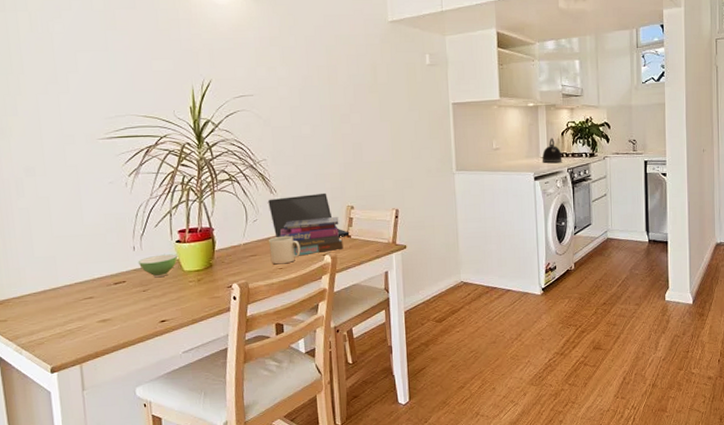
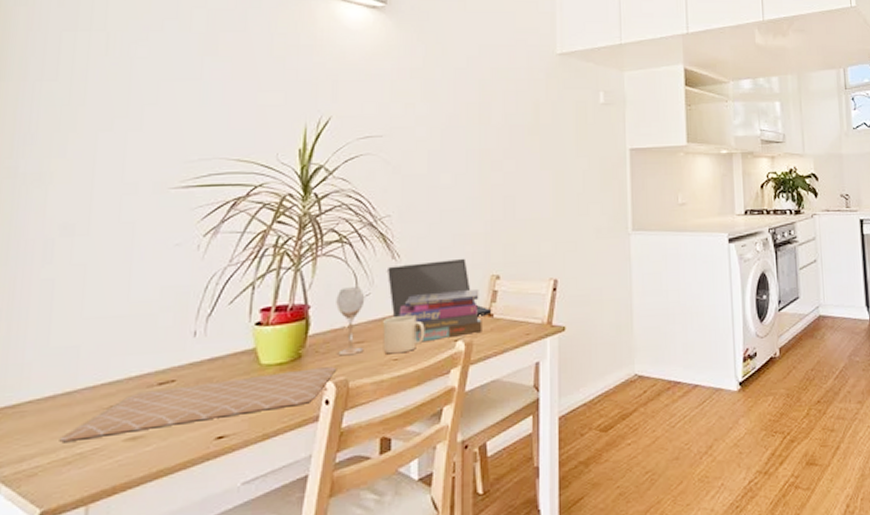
placemat: none [54,273,238,322] -> present [59,366,336,442]
bowl: present [138,254,178,278] -> none [197,341,256,375]
wineglass: none [232,214,257,266] -> present [336,287,365,356]
kettle: present [542,138,562,164] -> none [737,191,762,222]

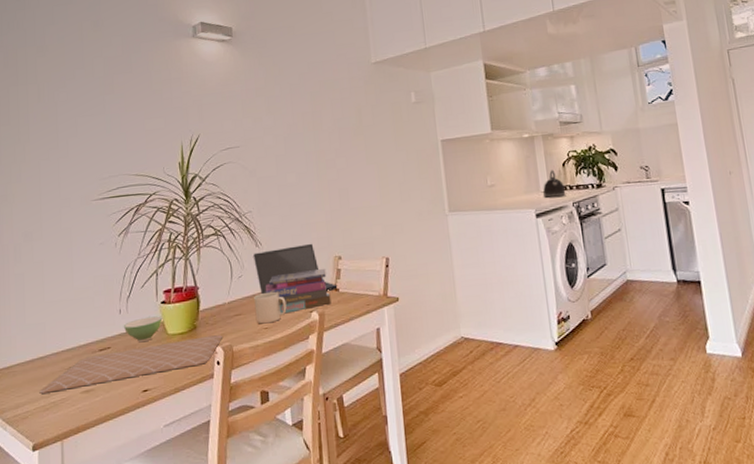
bowl: none [197,341,256,375] -> present [123,316,163,343]
wineglass: present [336,287,365,356] -> none [217,270,242,327]
kettle: none [737,191,762,222] -> present [542,169,566,198]

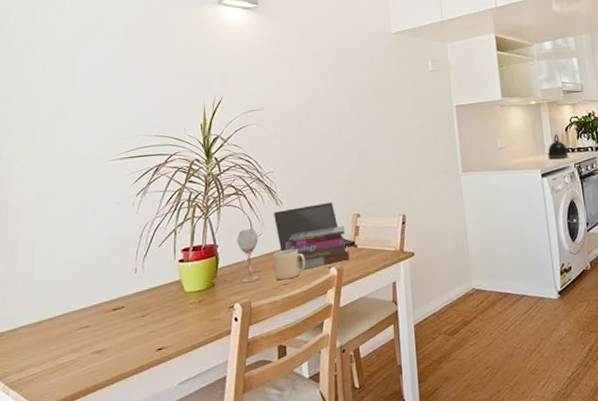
placemat: present [39,335,222,394] -> none [46,291,241,356]
bowl: present [123,316,163,343] -> none [138,274,180,301]
wineglass: none [217,270,242,327] -> present [237,229,261,283]

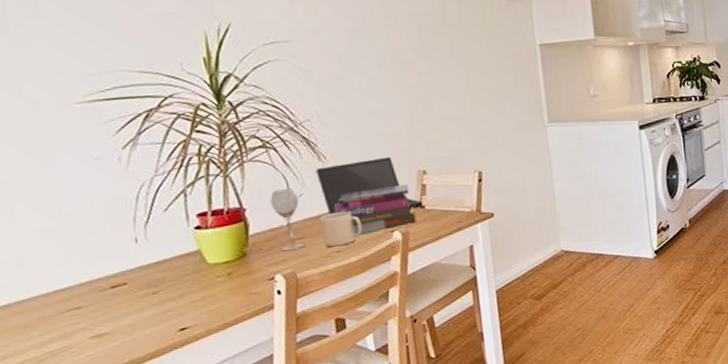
kettle: present [547,134,569,160] -> none [646,80,670,110]

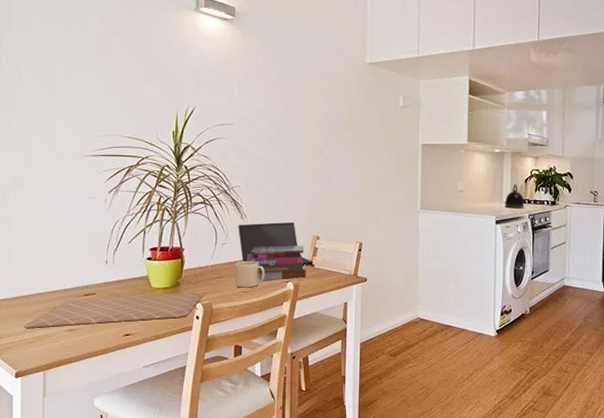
placemat: none [25,261,282,344] -> present [24,293,203,328]
wineglass: present [270,188,306,252] -> none [202,237,222,286]
kettle: none [646,80,670,110] -> present [504,184,524,209]

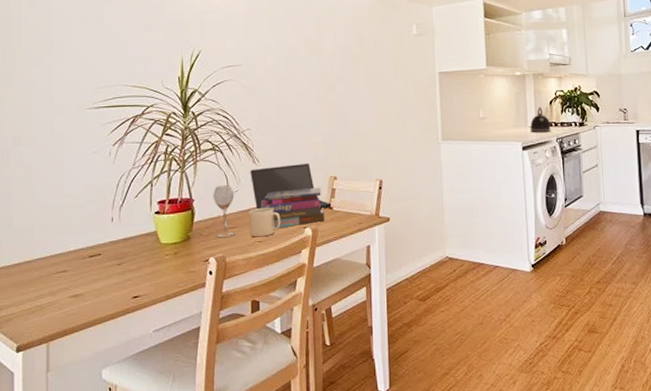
placemat: present [24,293,203,328] -> none [25,246,216,297]
wineglass: none [202,237,222,286] -> present [213,185,236,238]

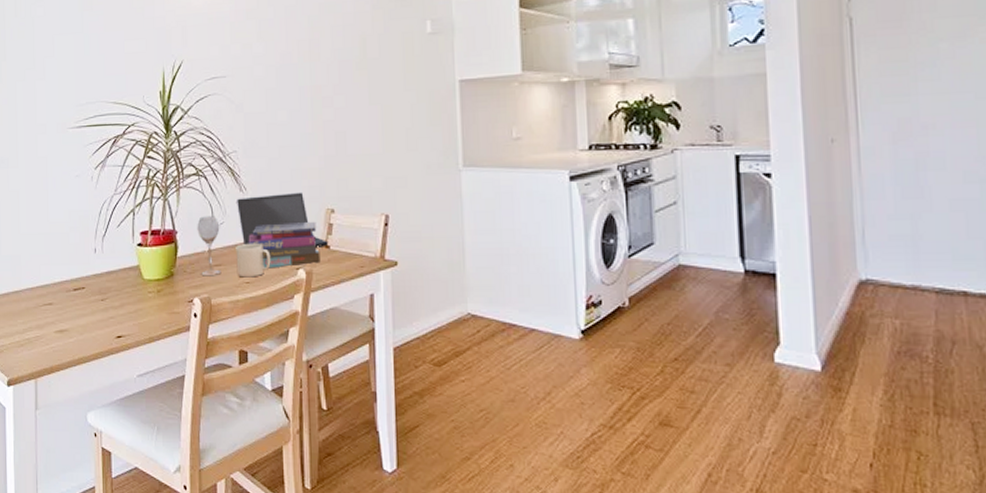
kettle: present [530,107,551,133] -> none [580,123,610,158]

